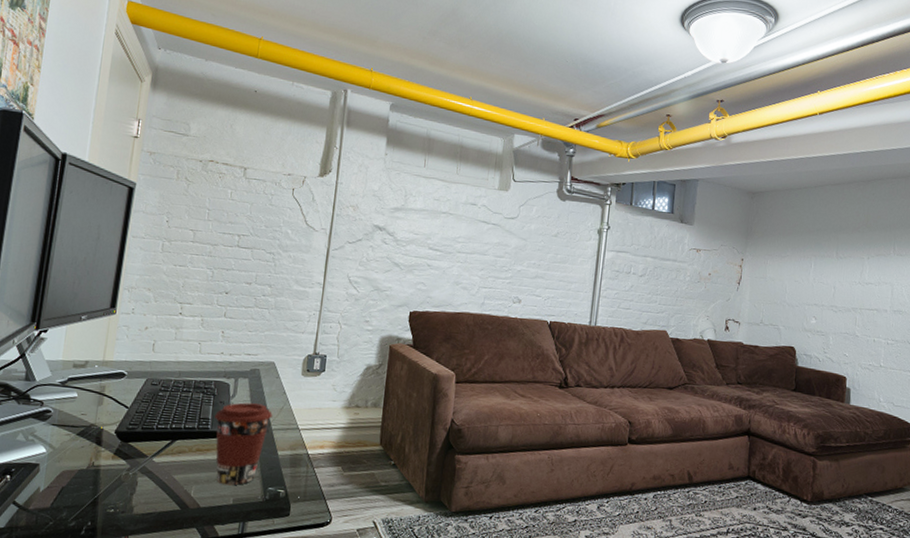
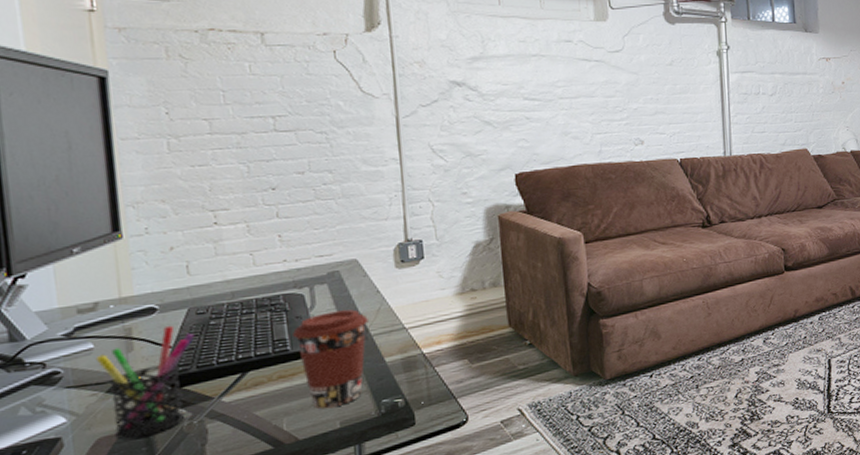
pen holder: none [74,389,146,477] -> present [95,325,195,440]

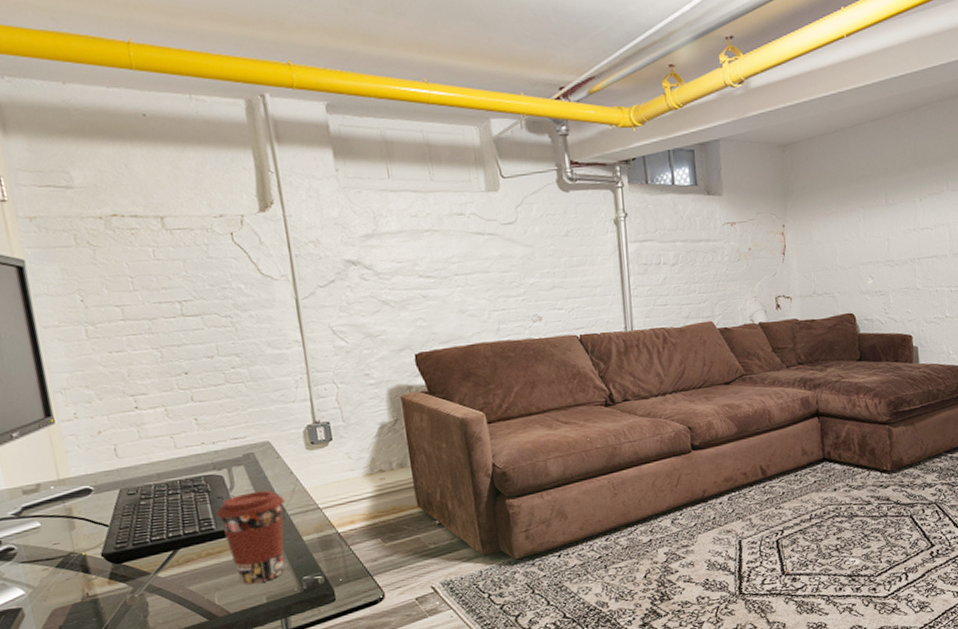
pen holder: present [95,325,195,440] -> none [43,505,128,611]

